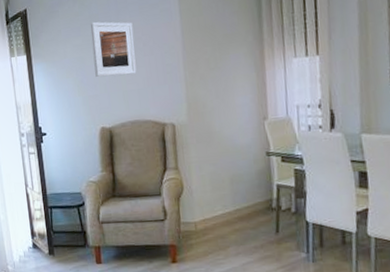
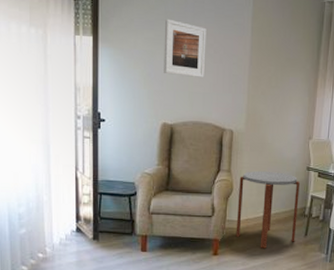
side table: none [189,162,265,252] -> present [236,170,300,249]

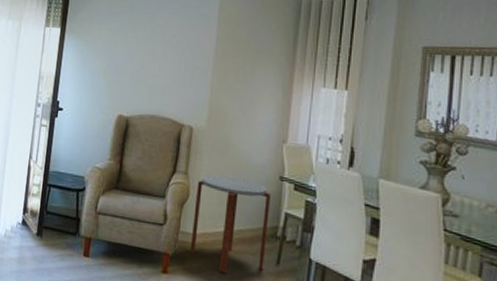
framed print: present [164,18,207,78] -> none [124,10,170,69]

